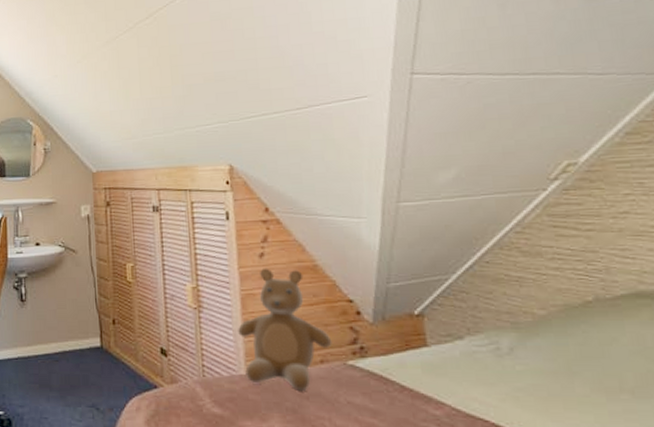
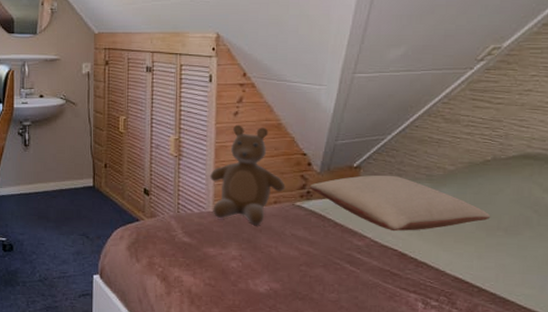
pillow: none [362,323,608,397] -> present [309,175,491,232]

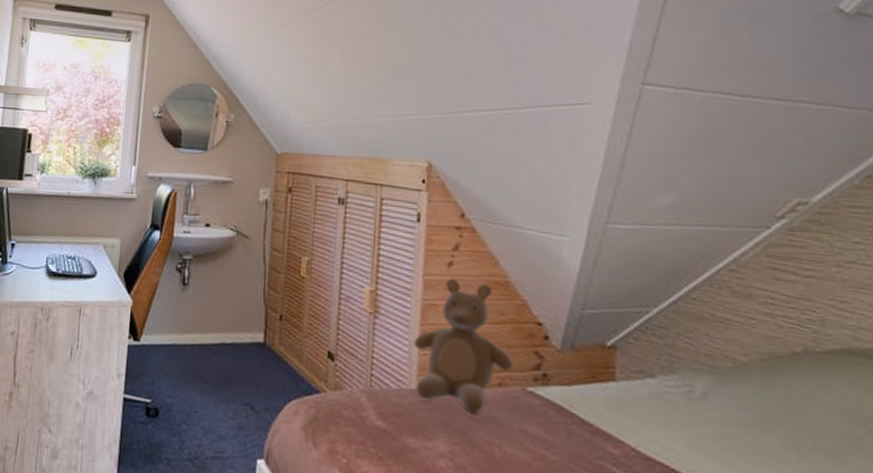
pillow: present [309,175,491,232] -> none [546,359,804,442]

